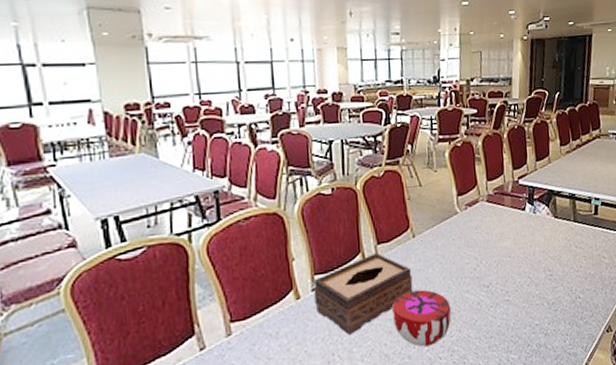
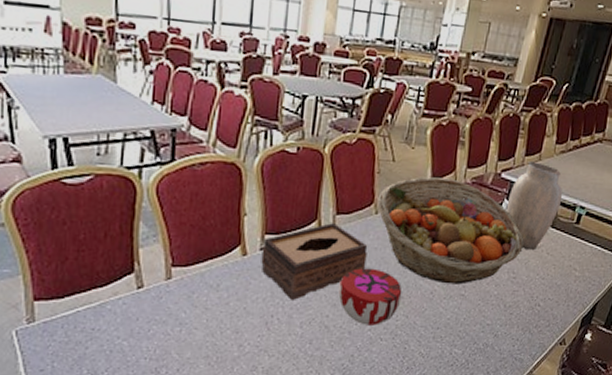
fruit basket: none [412,193,553,293] -> present [377,176,524,285]
vase: none [529,165,578,247] -> present [506,161,563,251]

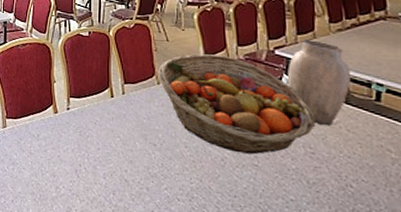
tissue box: present [261,223,368,300] -> none [68,90,155,154]
decorative bowl: present [338,268,402,326] -> none [133,130,193,186]

